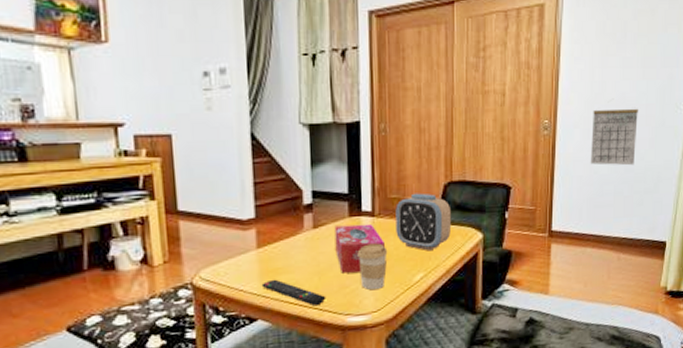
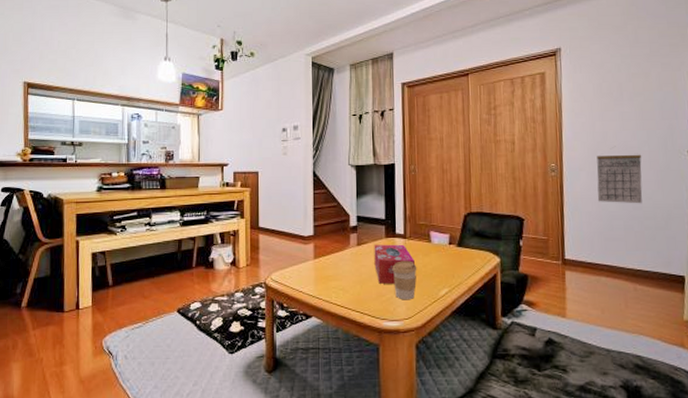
remote control: present [261,279,326,307] -> none [316,284,367,310]
alarm clock: present [395,193,452,251] -> none [423,221,472,270]

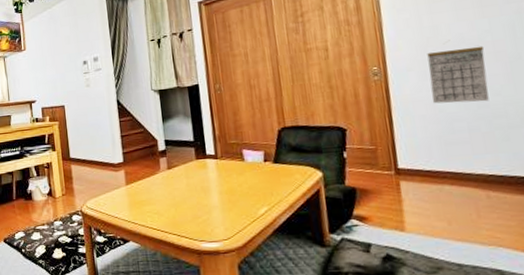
tissue box: present [374,244,415,284] -> none [185,165,229,206]
coffee cup: present [392,260,417,300] -> none [205,181,233,221]

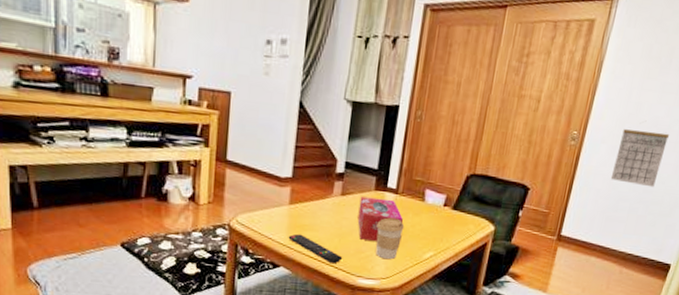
remote control: none [131,209,183,233] -> present [288,233,343,264]
tissue box: none [185,165,229,206] -> present [357,196,403,241]
coffee cup: none [205,181,233,221] -> present [376,217,405,260]

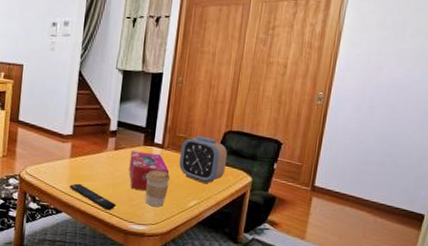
alarm clock: none [415,179,470,234] -> present [179,135,228,184]
calendar: present [610,128,670,188] -> none [357,89,411,142]

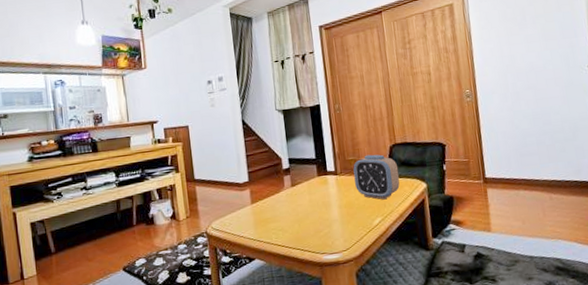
remote control: present [69,183,117,211] -> none [256,227,306,248]
tissue box: present [129,151,169,190] -> none [307,180,347,221]
coffee cup: present [145,169,170,207] -> none [326,195,351,233]

